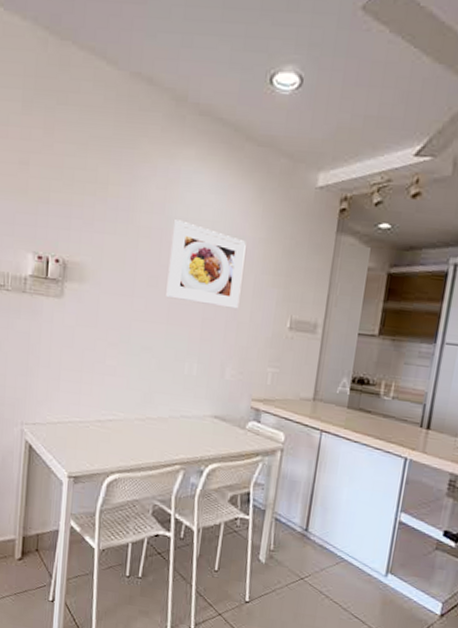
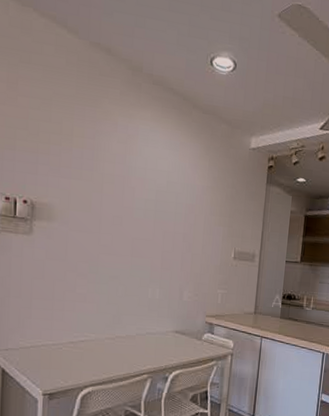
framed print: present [166,220,246,309] -> none [130,169,196,243]

